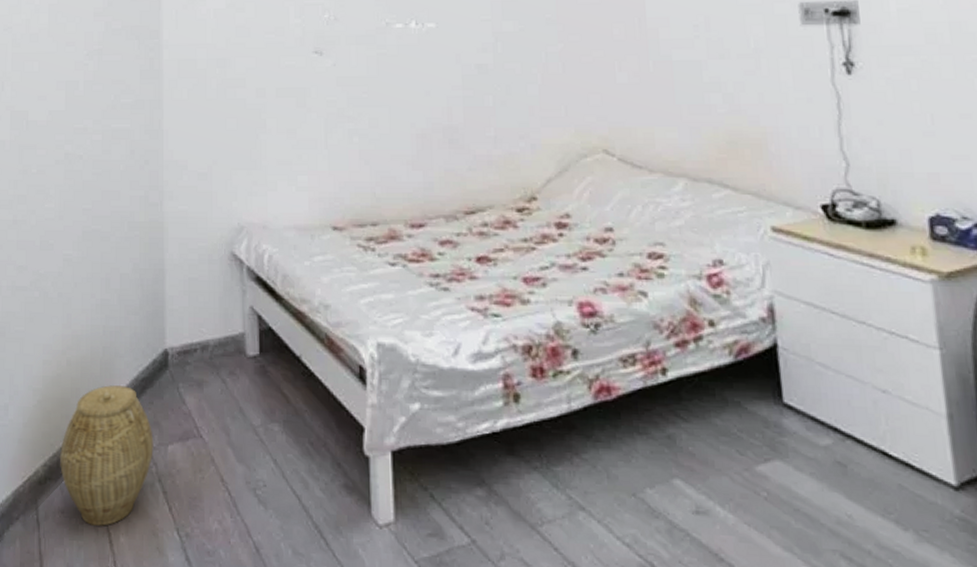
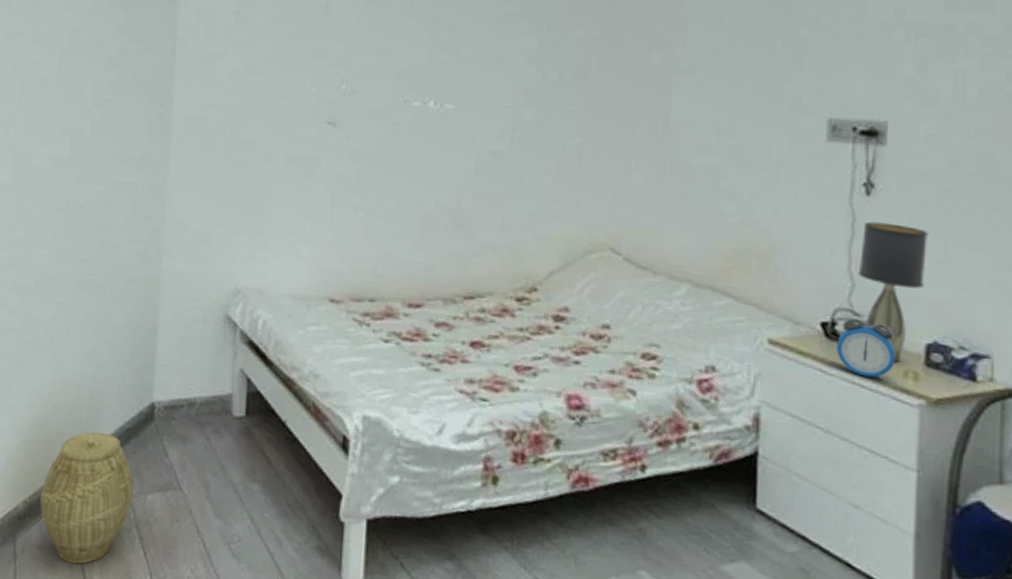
alarm clock: none [840,198,901,258] -> present [836,318,895,380]
table lamp: none [850,100,917,239] -> present [858,221,929,363]

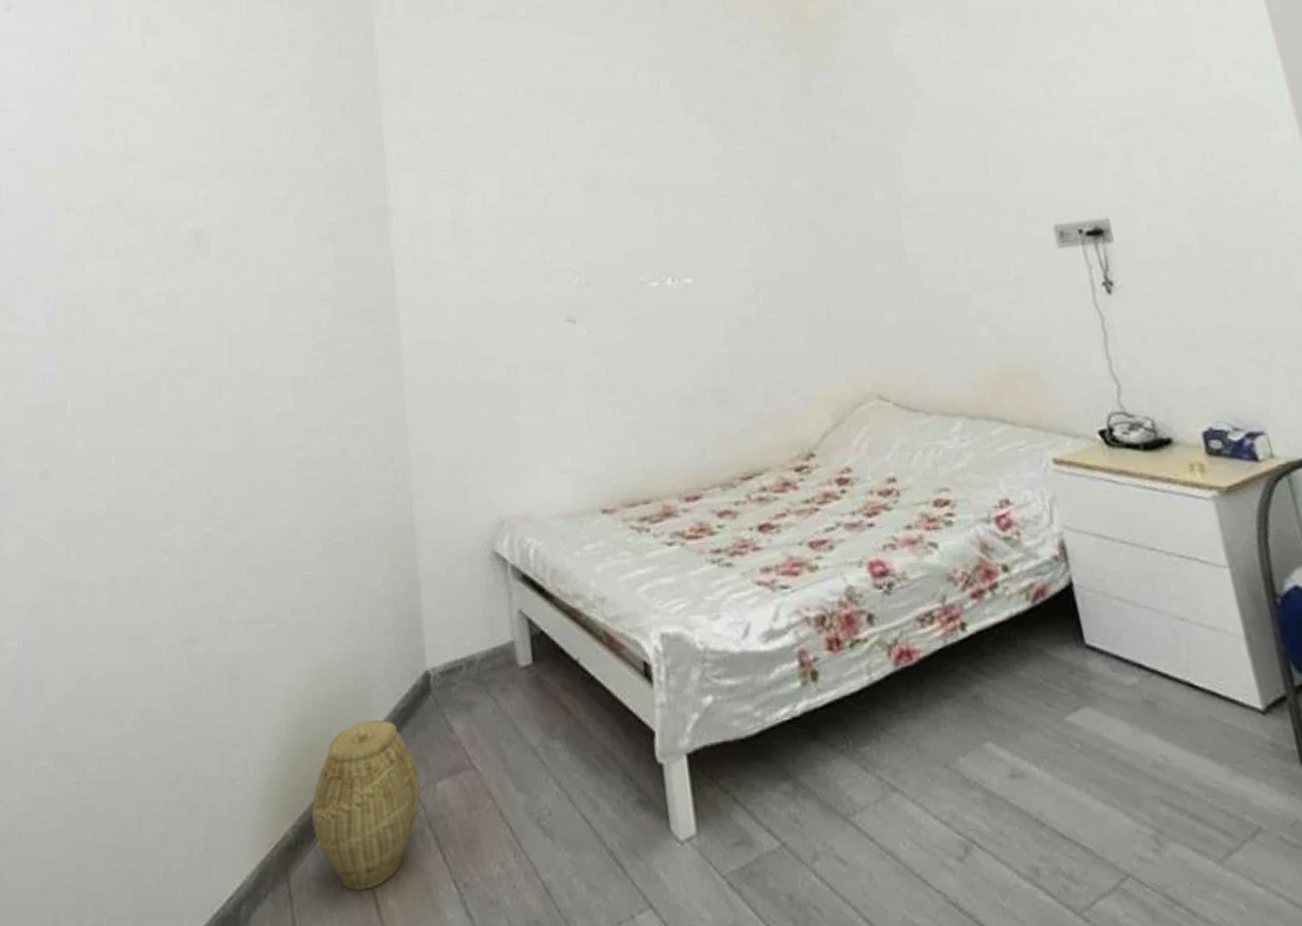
alarm clock: present [836,318,895,380] -> none [1118,420,1179,479]
table lamp: present [858,221,929,363] -> none [1113,317,1184,458]

